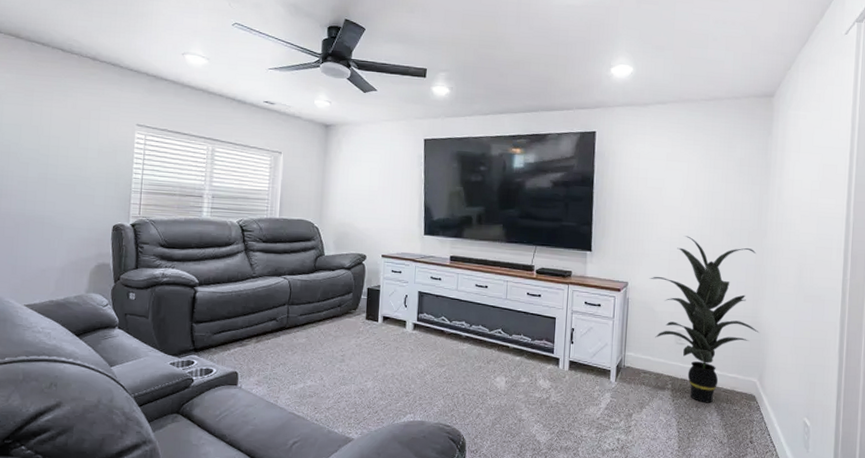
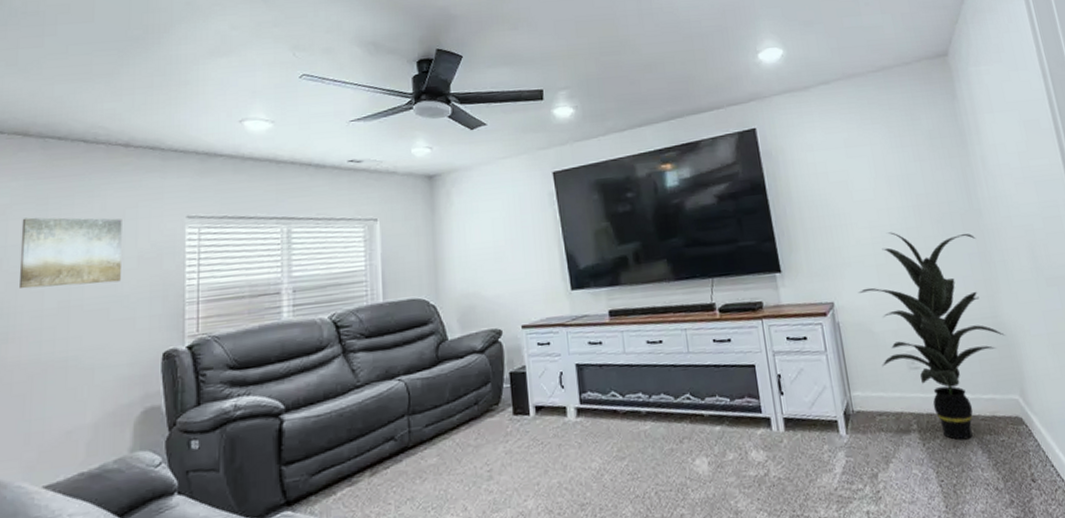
wall art: none [10,104,88,166] -> present [19,217,122,289]

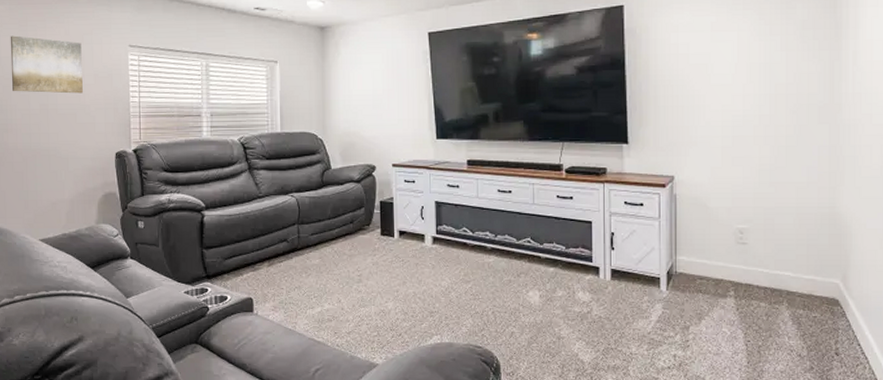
indoor plant: present [859,232,1005,440] -> none [700,117,839,311]

